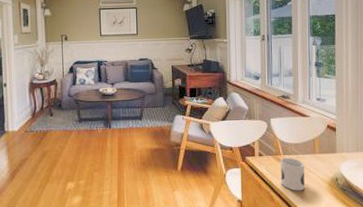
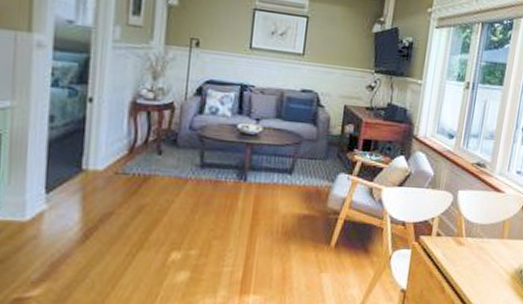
mug: present [281,157,305,191] -> none [457,240,489,283]

